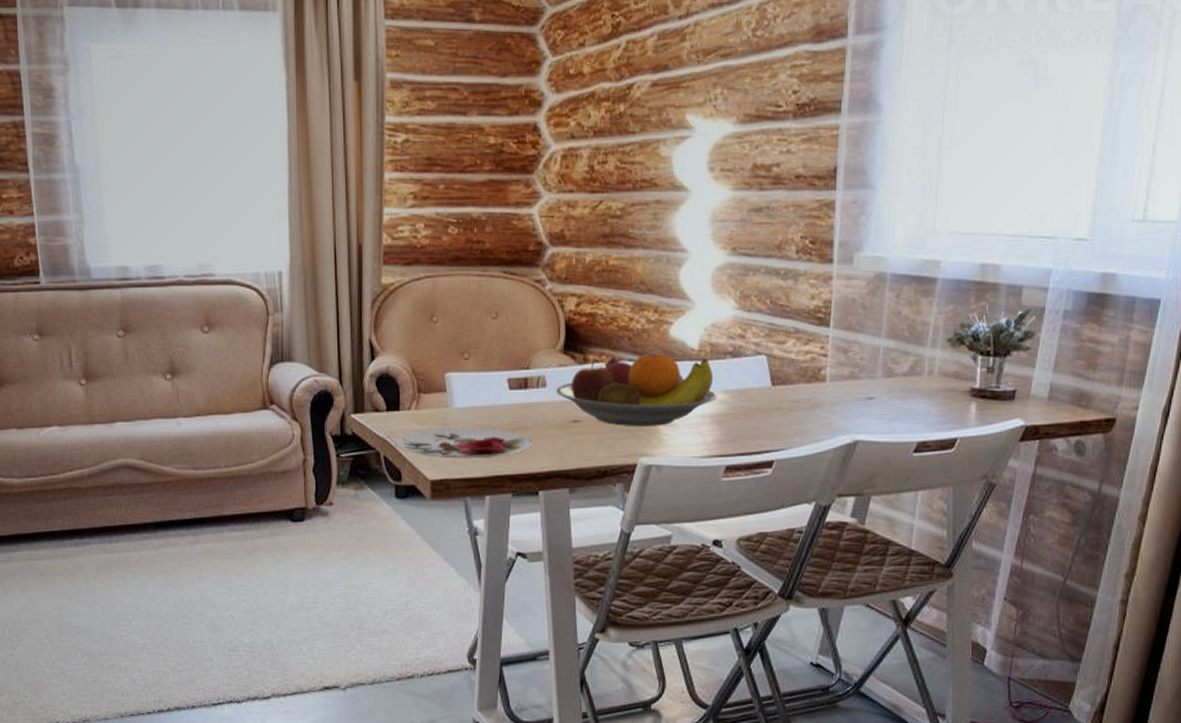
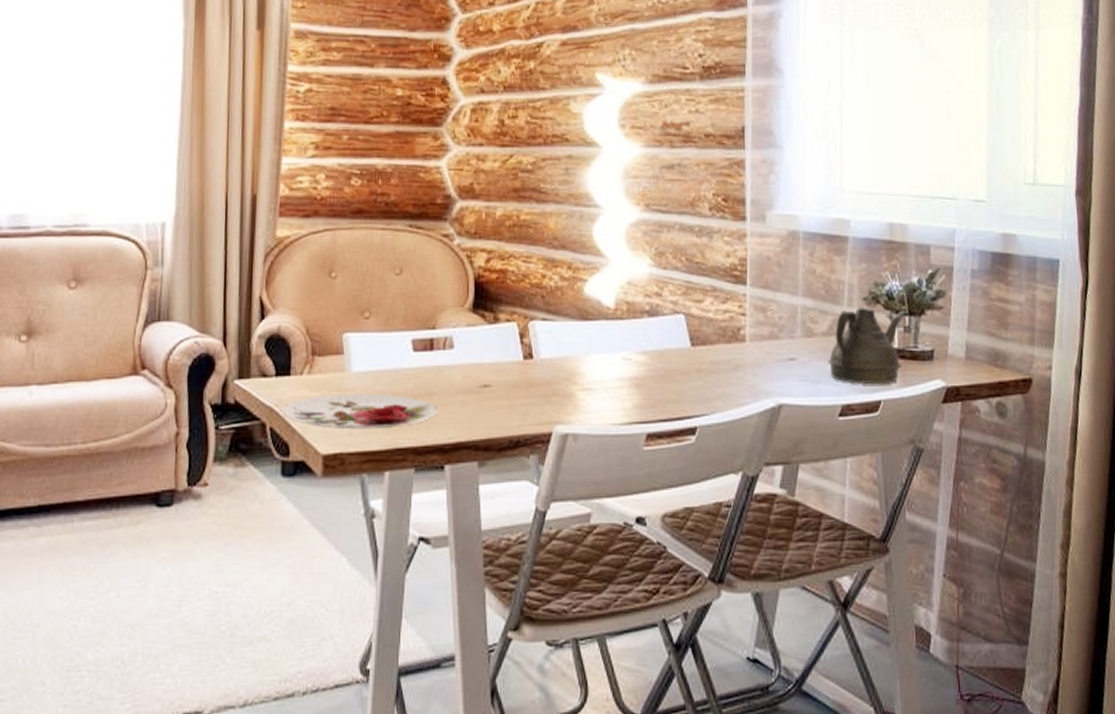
fruit bowl: present [556,352,717,426] -> none [464,311,636,391]
teapot: none [906,348,992,423] -> present [828,307,907,385]

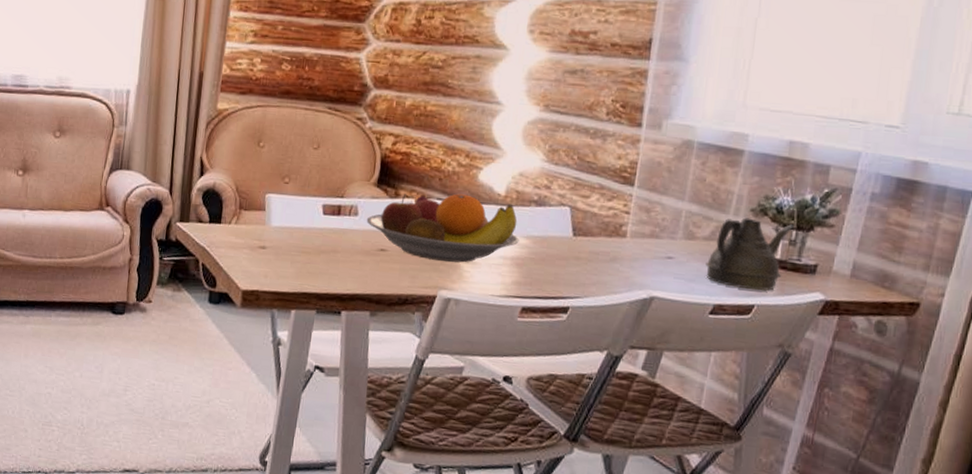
plate: present [282,394,437,430] -> none [212,242,340,276]
fruit bowl: none [464,311,636,391] -> present [366,193,520,263]

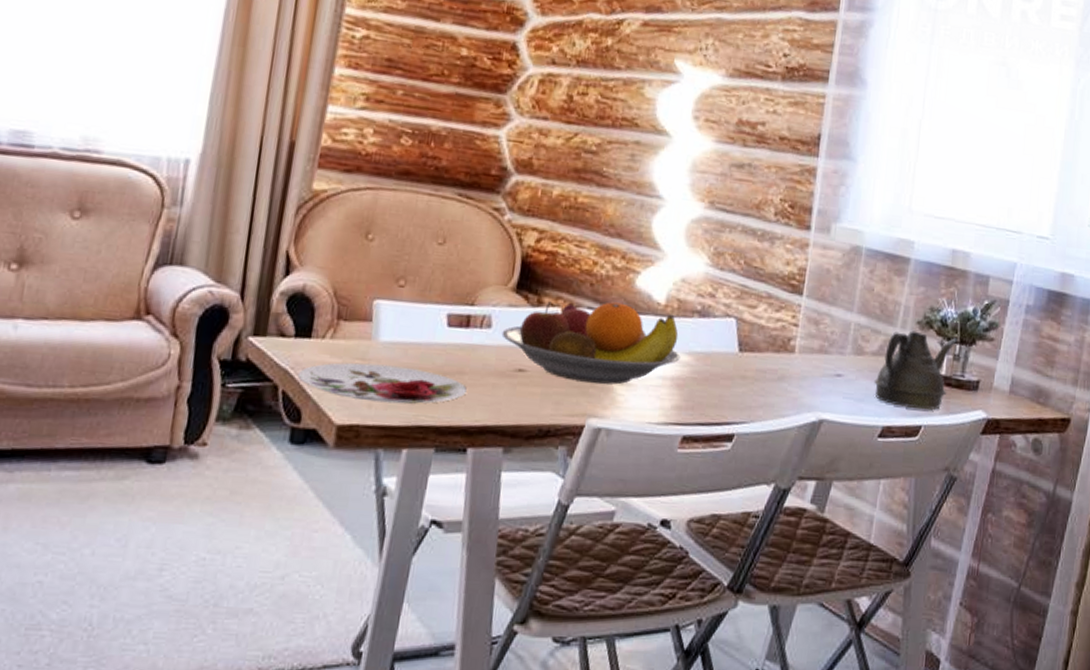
plate: none [212,242,340,276] -> present [297,362,467,404]

